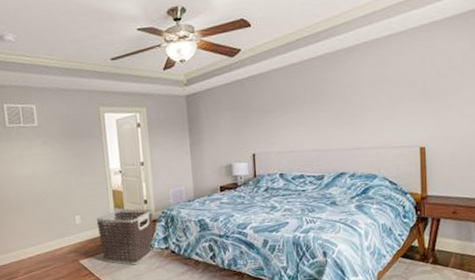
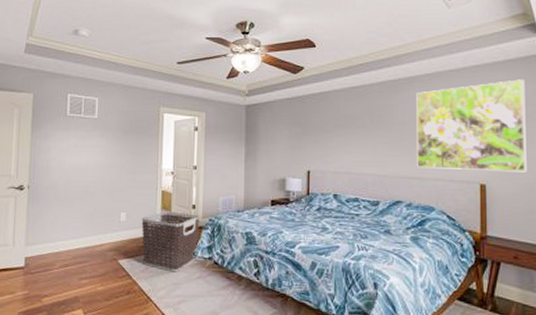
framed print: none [355,37,464,138] -> present [416,79,527,172]

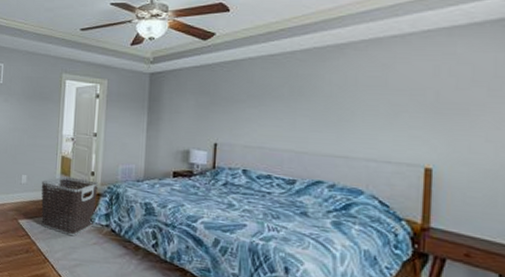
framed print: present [416,79,527,172] -> none [344,46,495,157]

